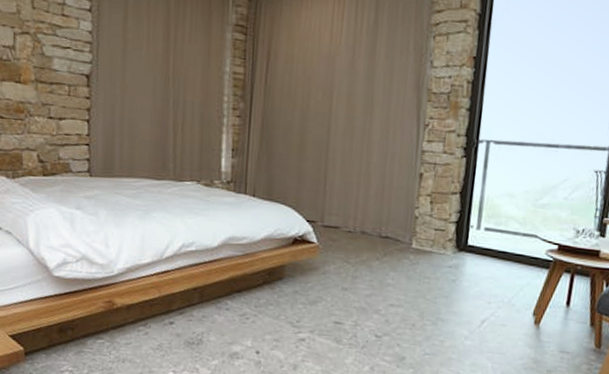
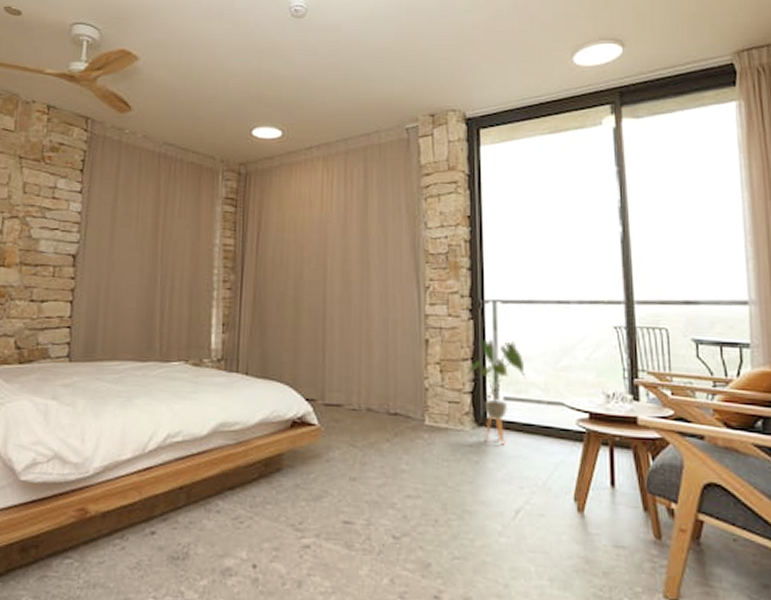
house plant: none [454,176,508,268] -> present [467,339,527,445]

